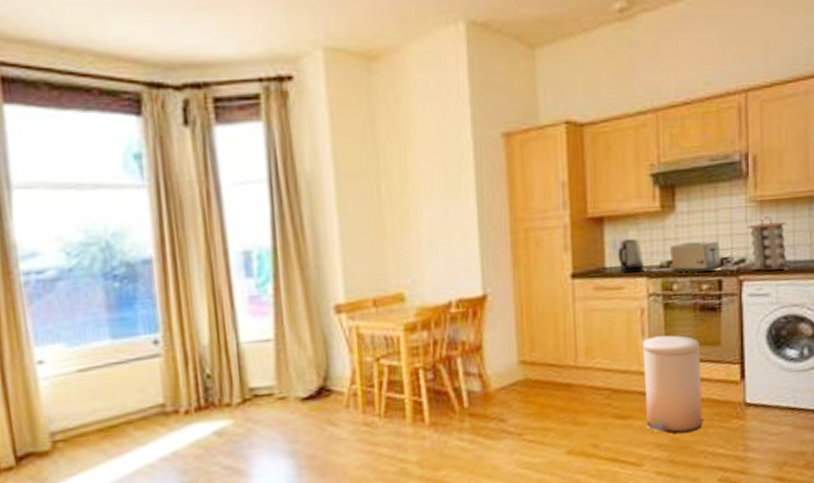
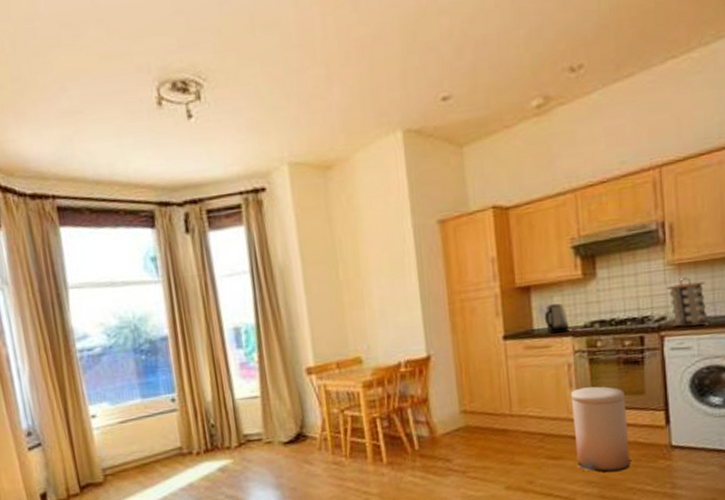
toaster: present [669,240,721,274] -> none [592,301,642,332]

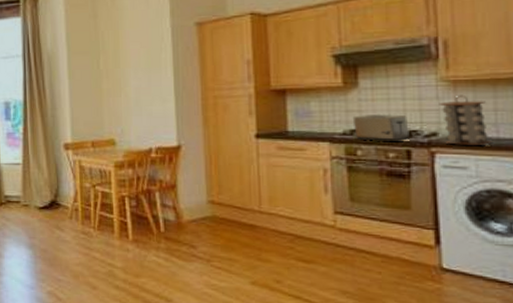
kettle: present [544,303,569,334] -> none [299,109,326,139]
pedal bin: present [570,386,631,473] -> none [325,194,392,286]
toaster: none [592,301,642,332] -> present [352,114,410,142]

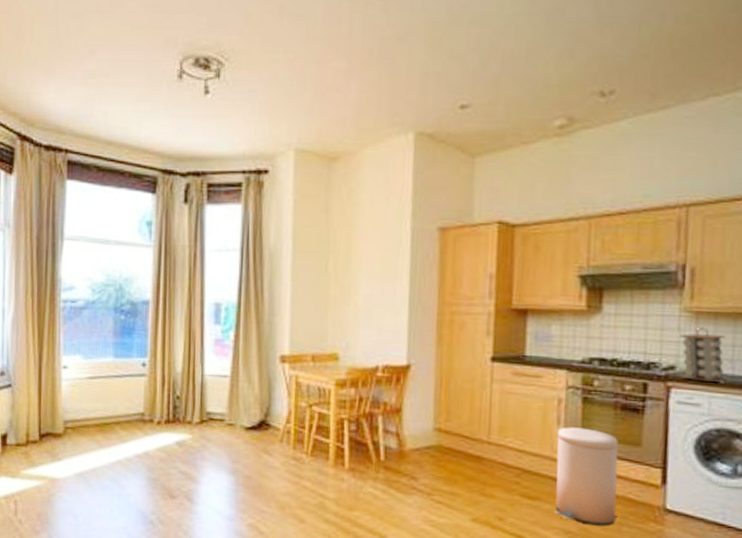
pedal bin: none [325,194,392,286] -> present [555,427,618,526]
toaster: present [352,114,410,142] -> none [592,342,648,374]

